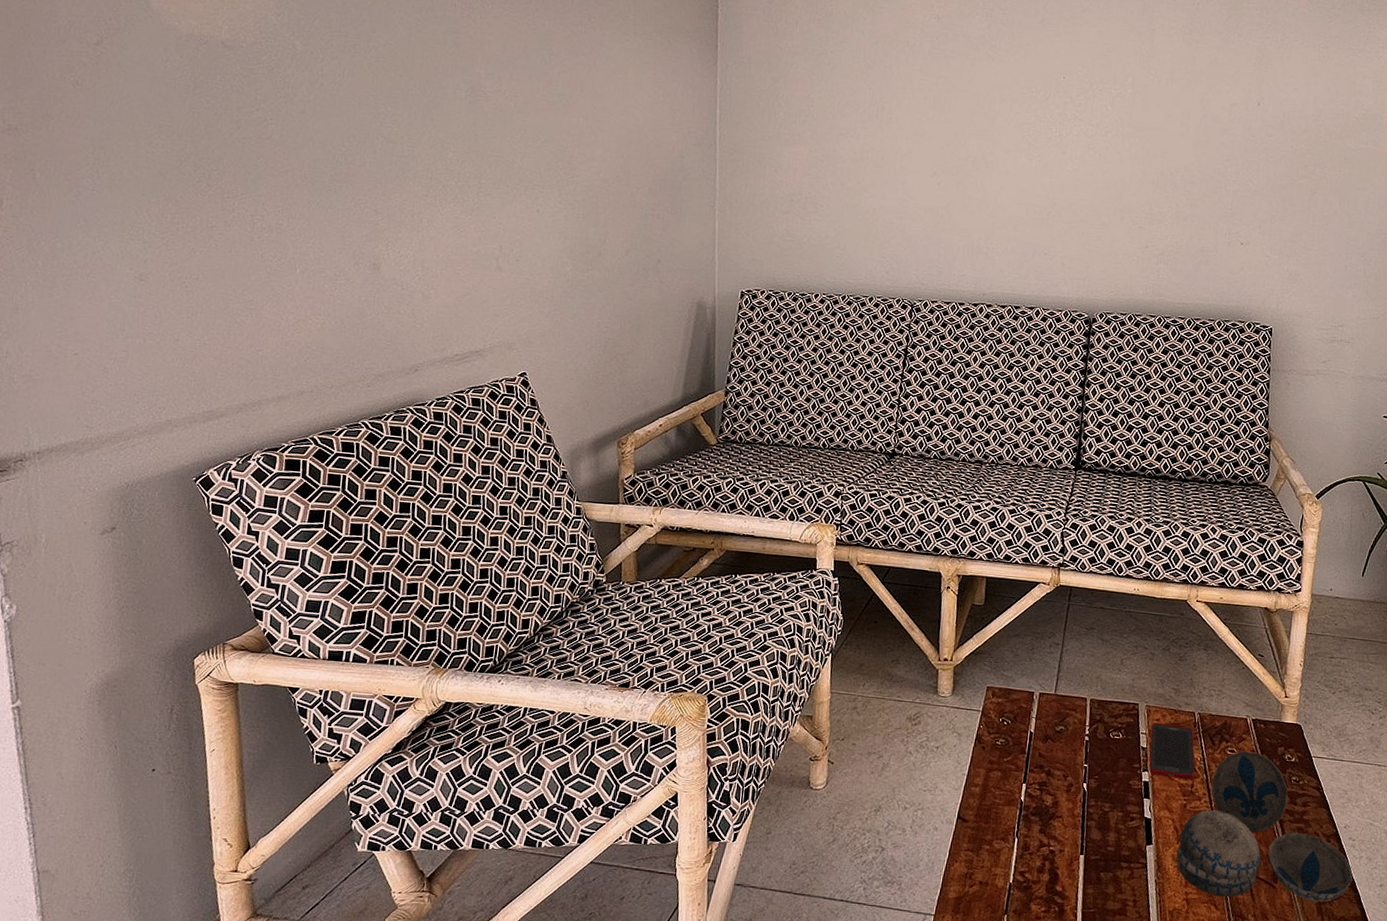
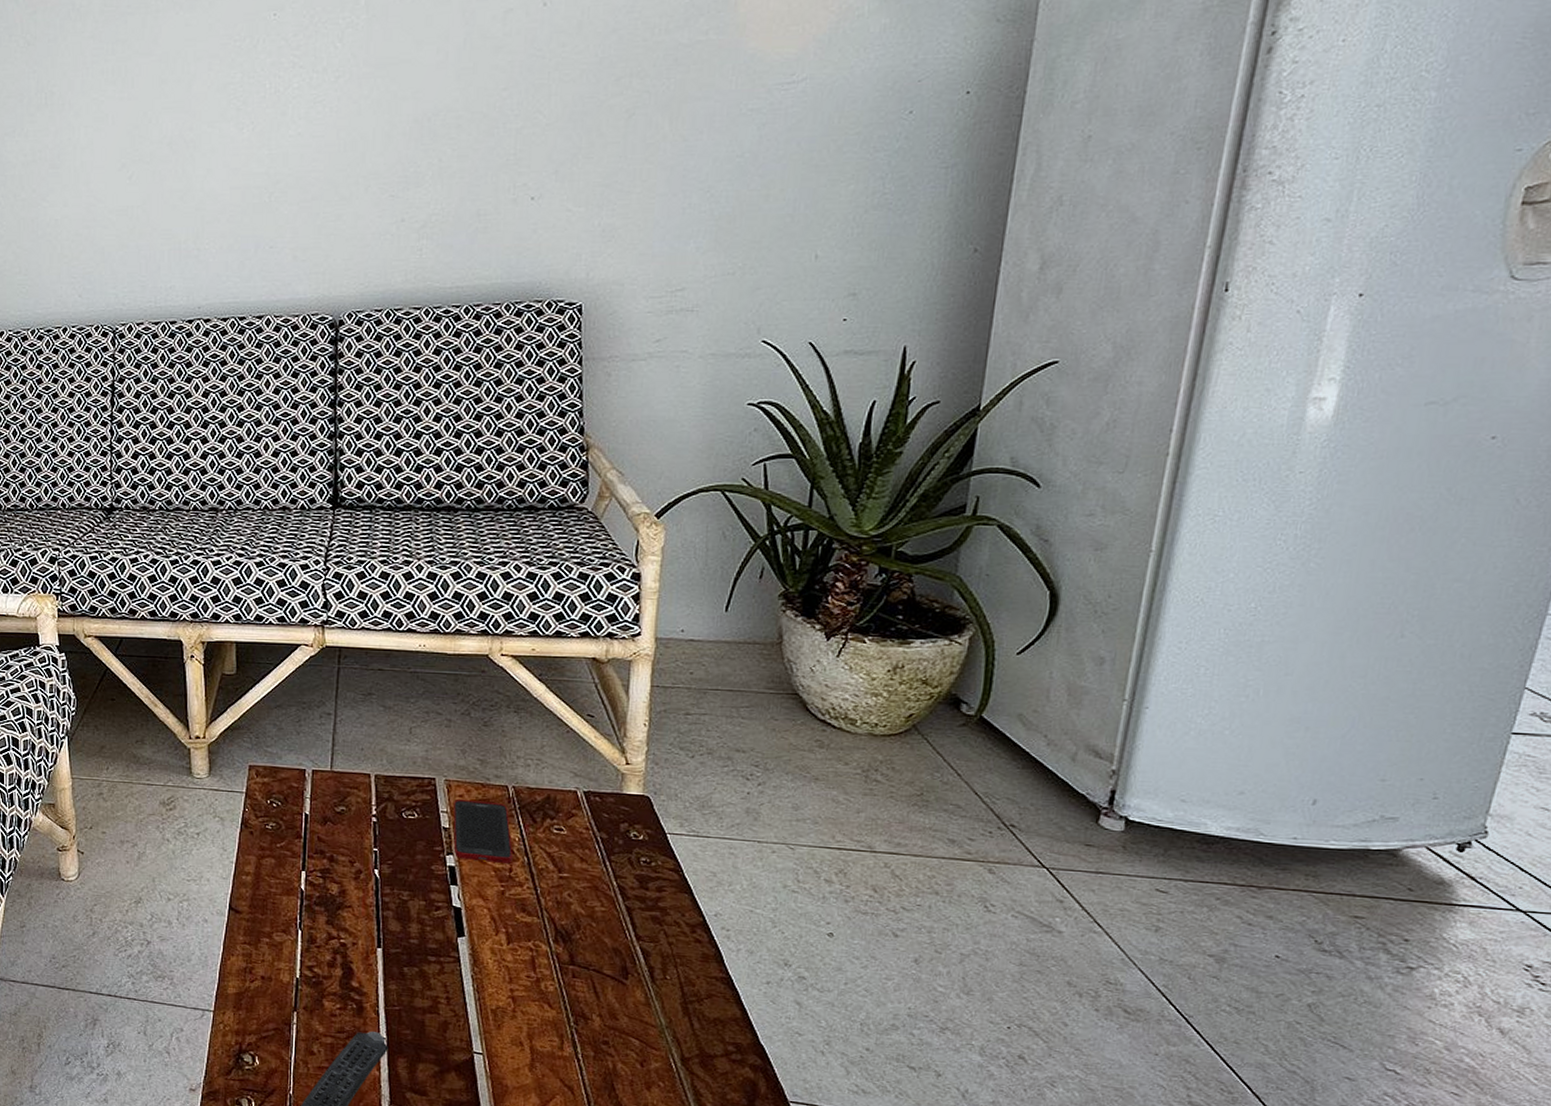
decorative bowl: present [1176,750,1353,902] -> none [495,828,729,1001]

